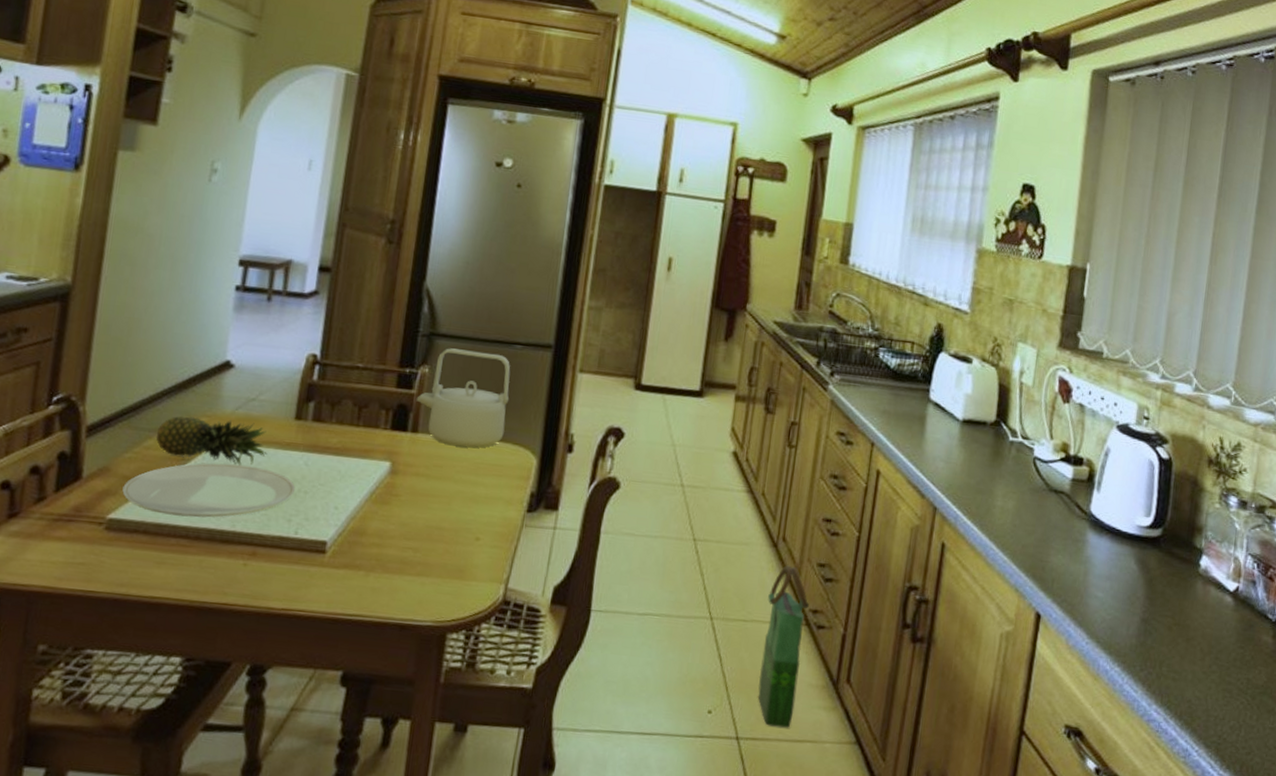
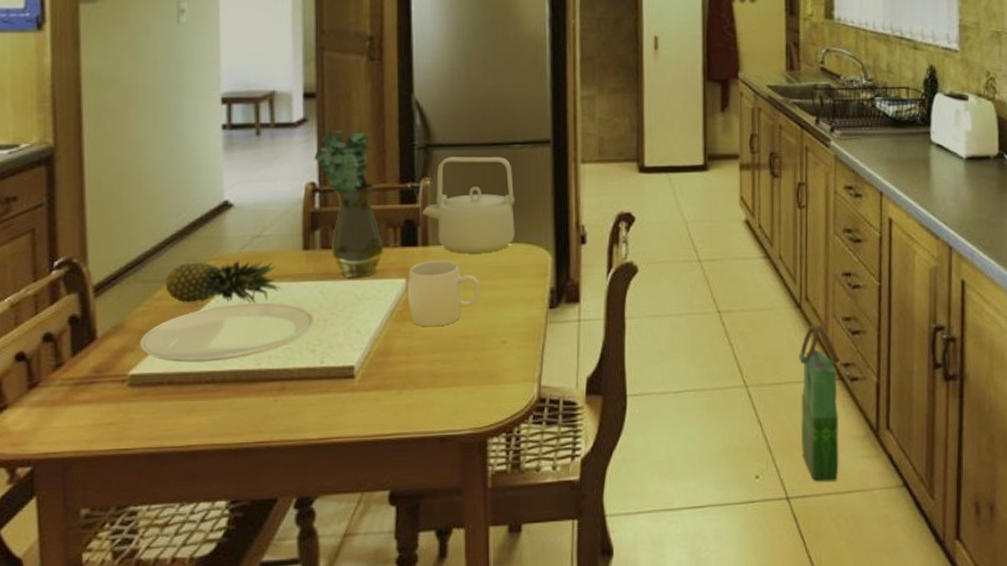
vase: none [319,300,376,455] -> present [314,125,384,278]
mug: none [389,447,463,514] -> present [407,261,481,327]

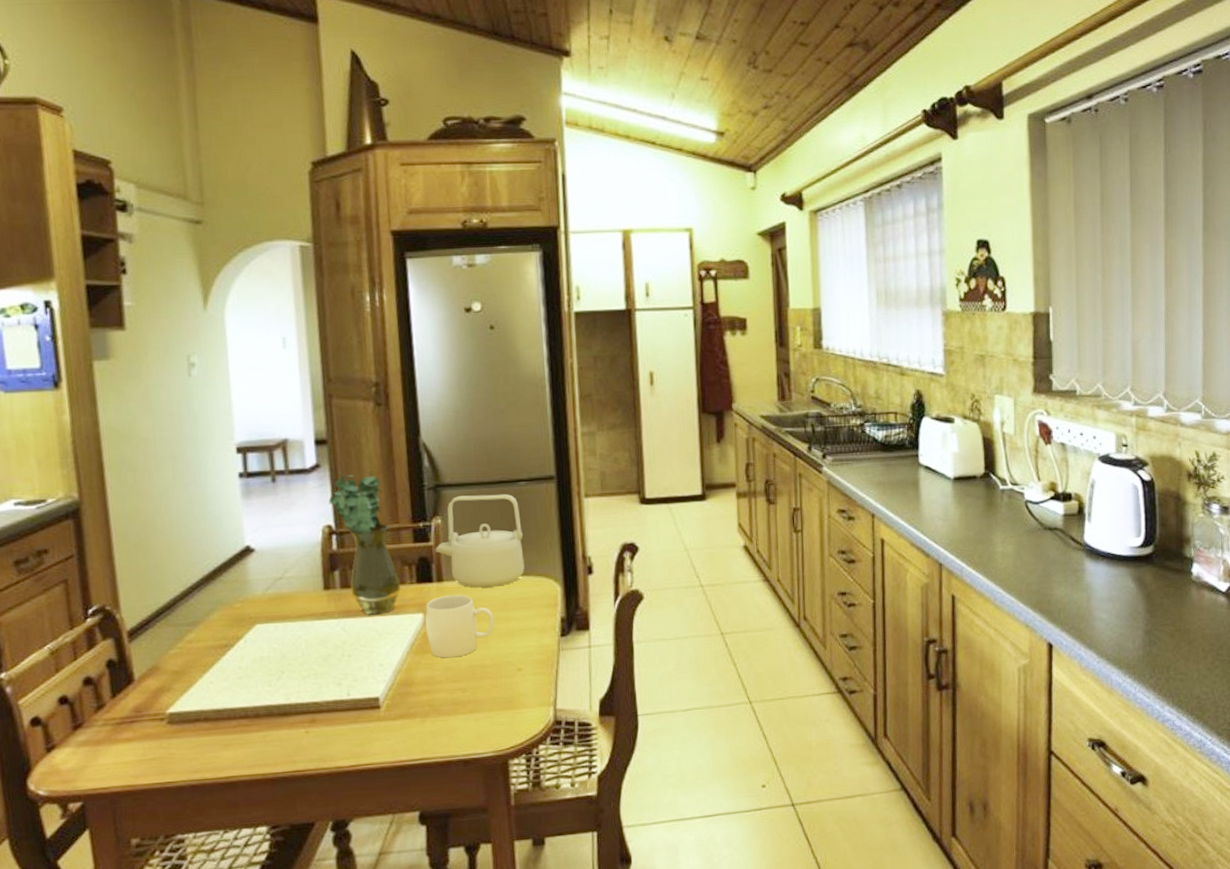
plate: present [140,302,314,363] -> none [175,640,339,700]
fruit: present [166,259,281,304] -> none [196,600,305,644]
tote bag: present [799,324,840,482] -> none [799,641,840,789]

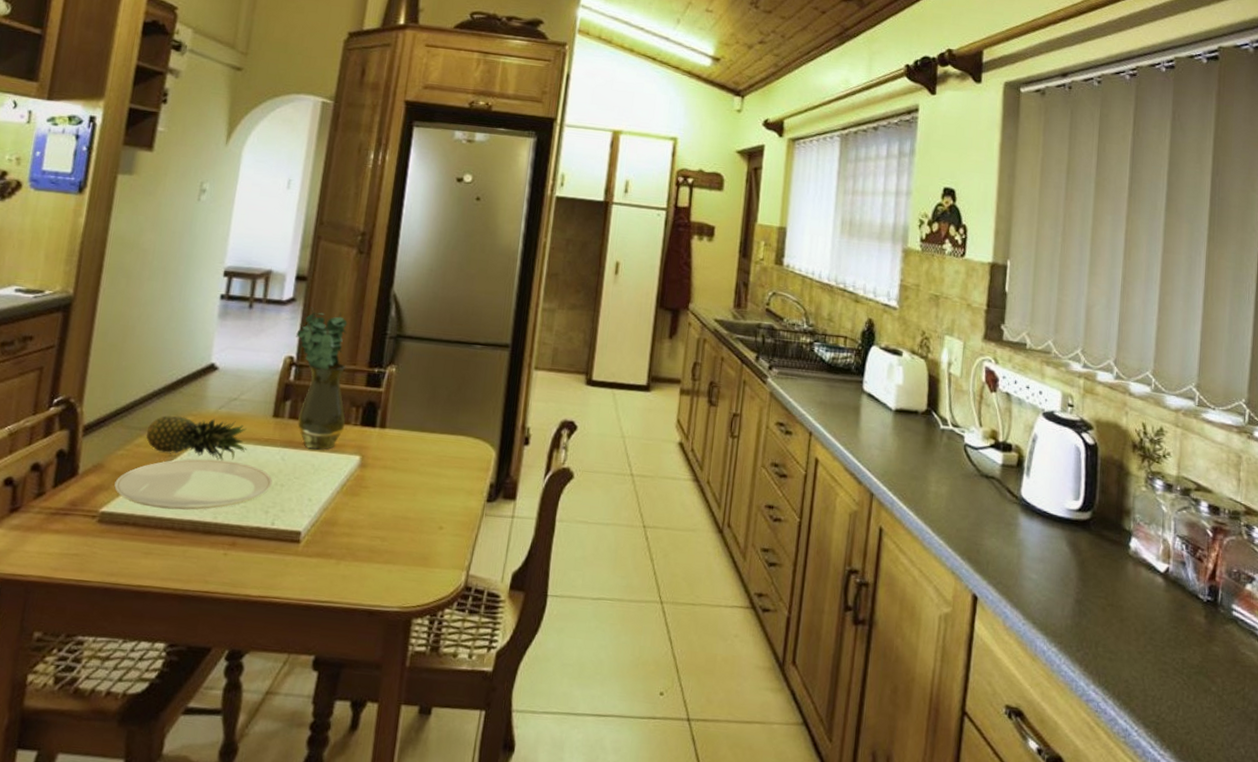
plate: none [175,640,339,700] -> present [114,459,272,510]
fruit: none [196,600,305,644] -> present [146,415,247,461]
mug: present [424,595,495,658] -> none [359,442,427,505]
teapot: present [435,493,525,588] -> none [384,349,471,442]

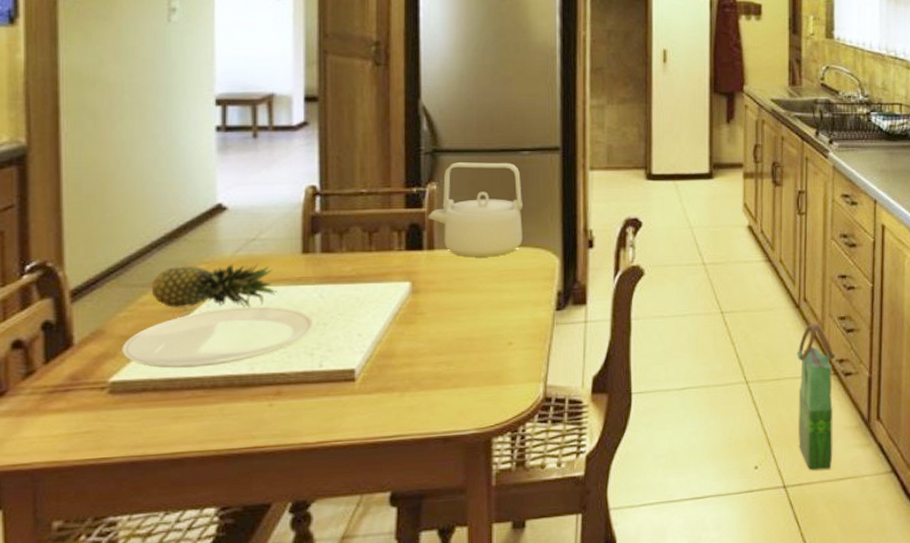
vase: present [296,306,348,450] -> none [315,129,388,282]
teapot: none [384,349,471,442] -> present [428,162,524,258]
tote bag: none [707,550,754,709] -> present [797,323,835,471]

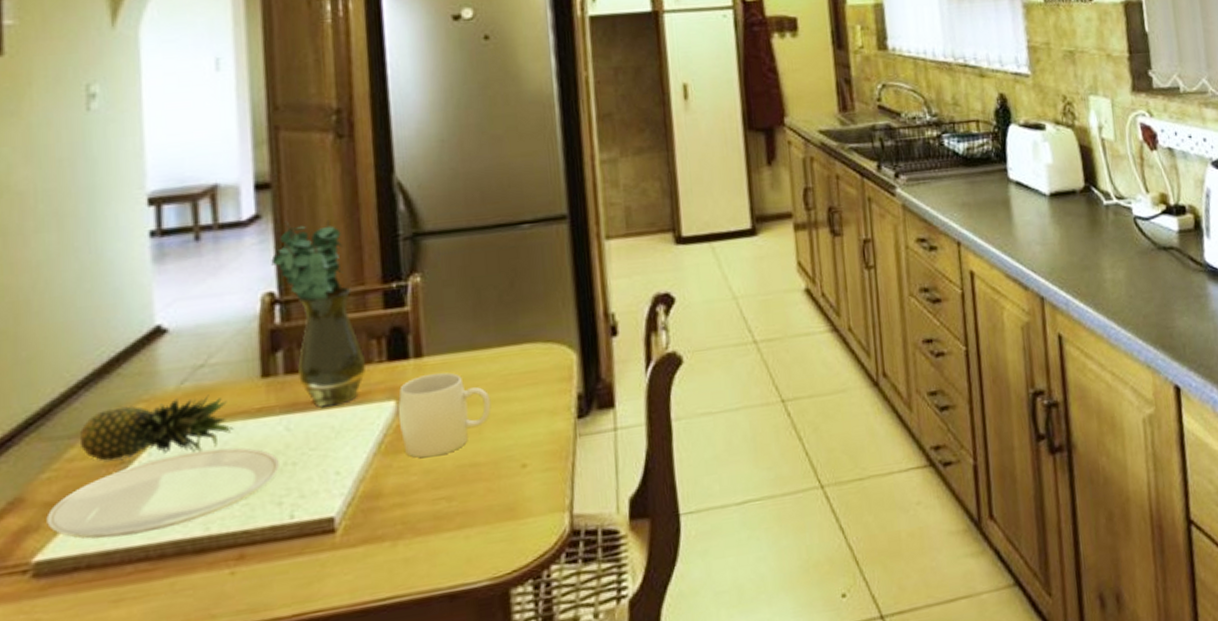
vase: none [315,129,388,282] -> present [271,220,367,407]
mug: none [411,264,487,330] -> present [397,372,492,458]
teapot: present [428,162,524,258] -> none [412,240,530,363]
tote bag: present [797,323,835,471] -> none [881,402,939,593]

